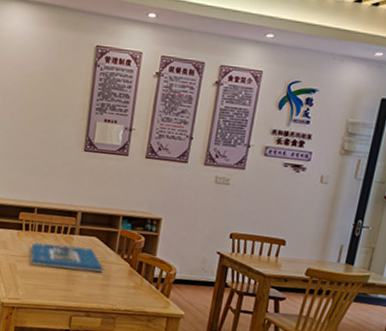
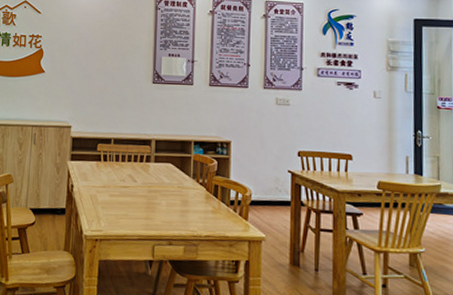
architectural model: present [30,243,103,273] -> none [110,172,181,199]

